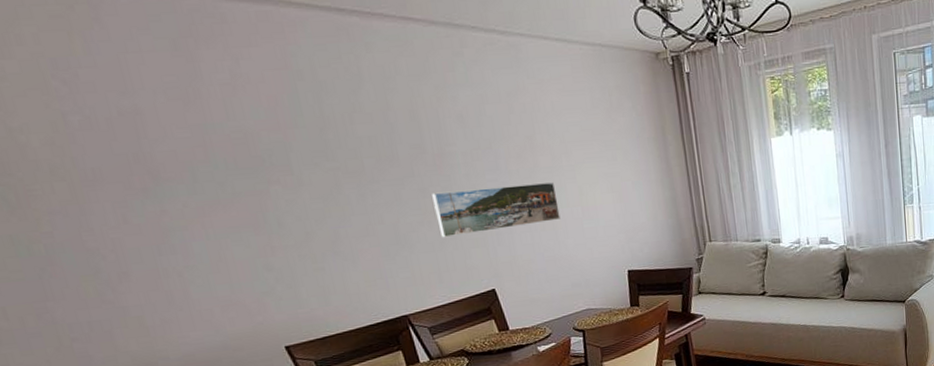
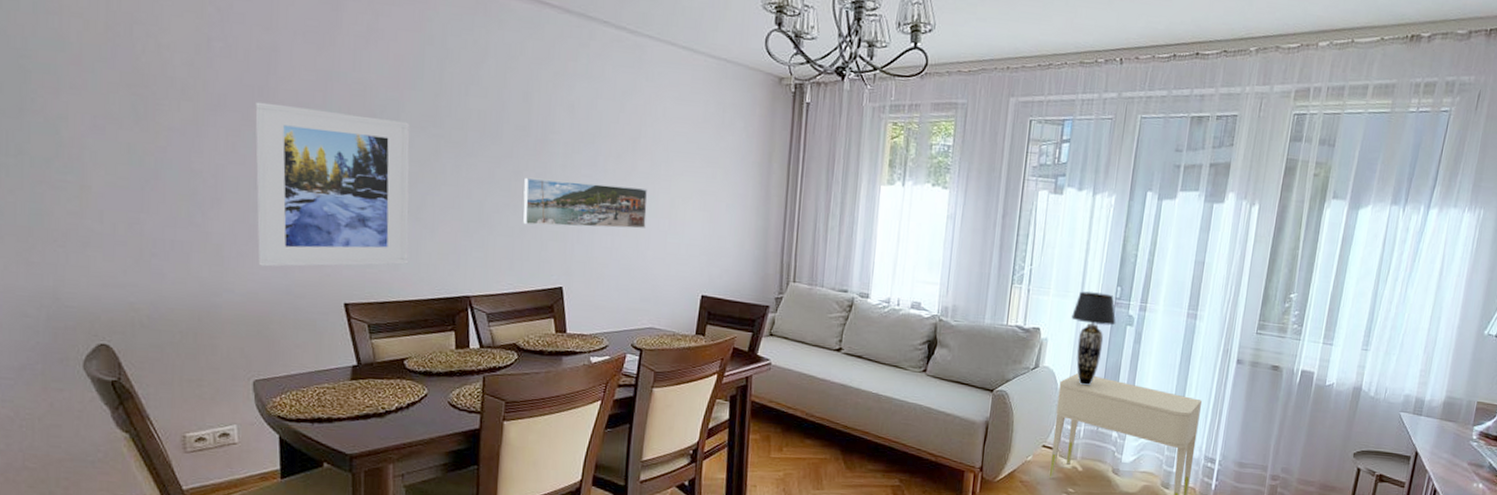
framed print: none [134,161,339,329] -> present [255,101,410,267]

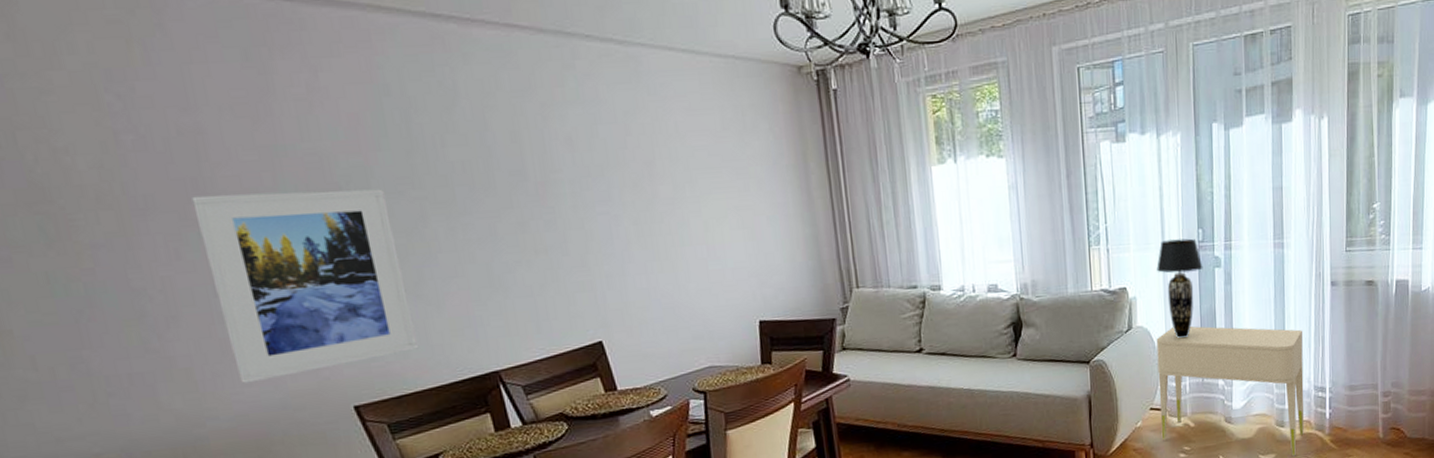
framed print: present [523,177,648,229] -> none [532,215,682,280]

